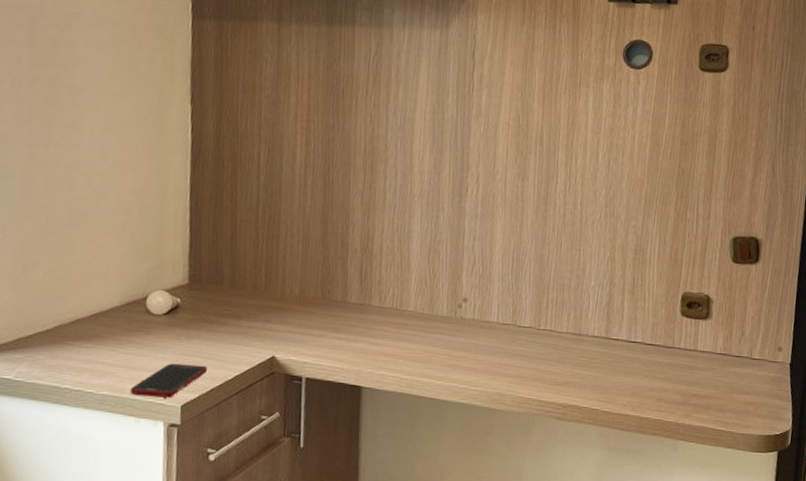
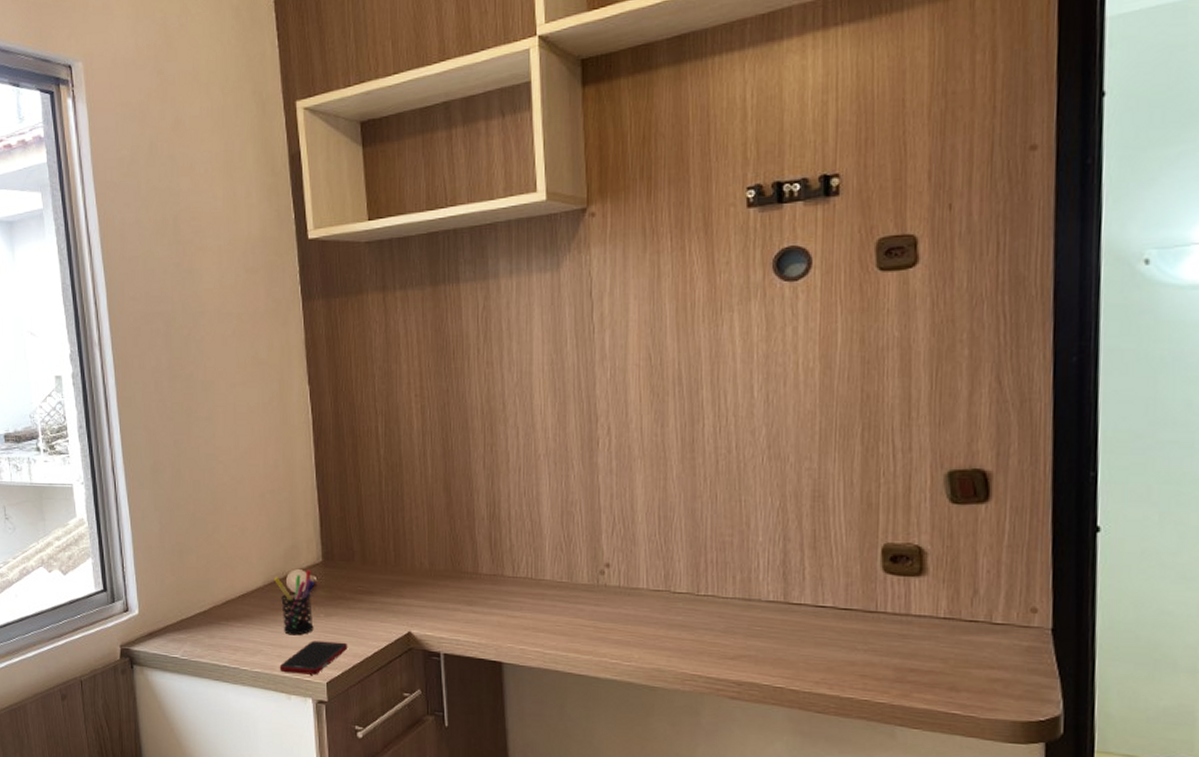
pen holder: none [133,291,178,358] -> present [274,570,315,635]

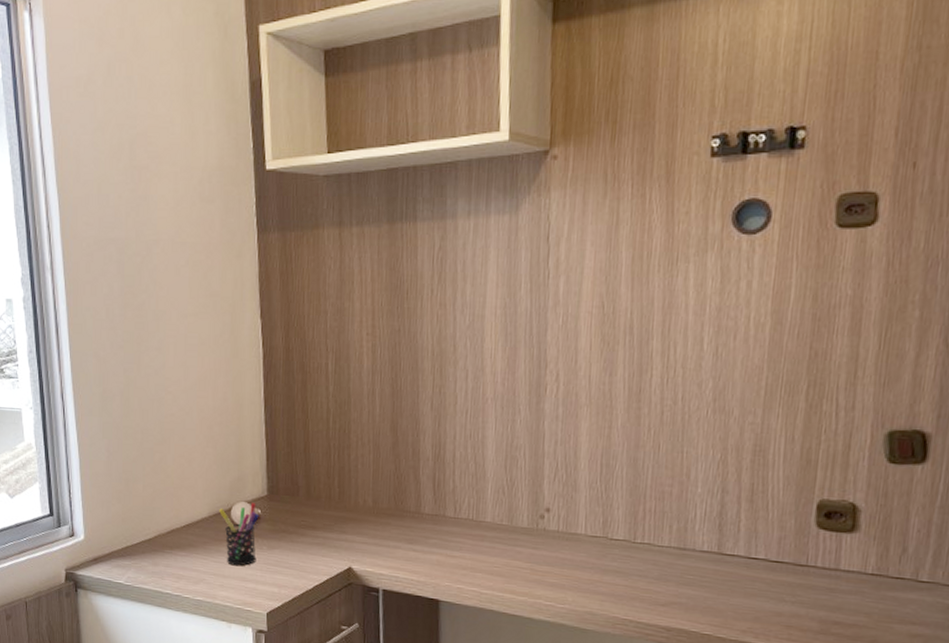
cell phone: present [279,640,348,675] -> none [221,572,290,605]

